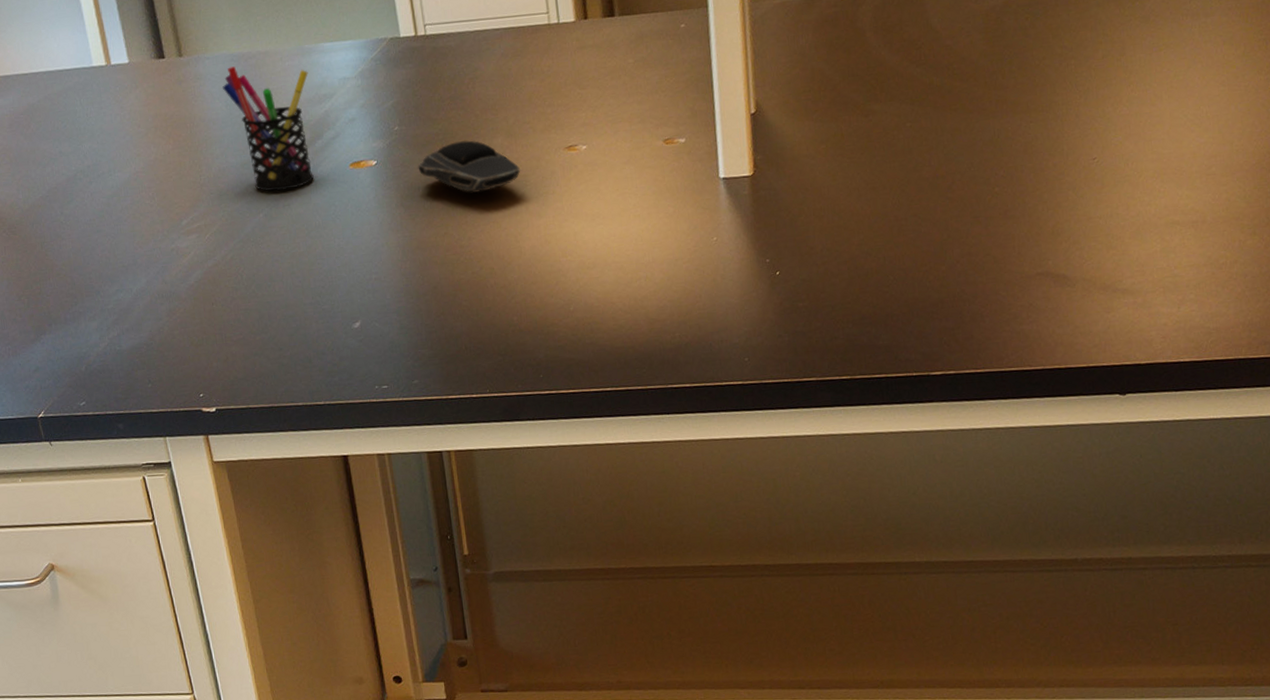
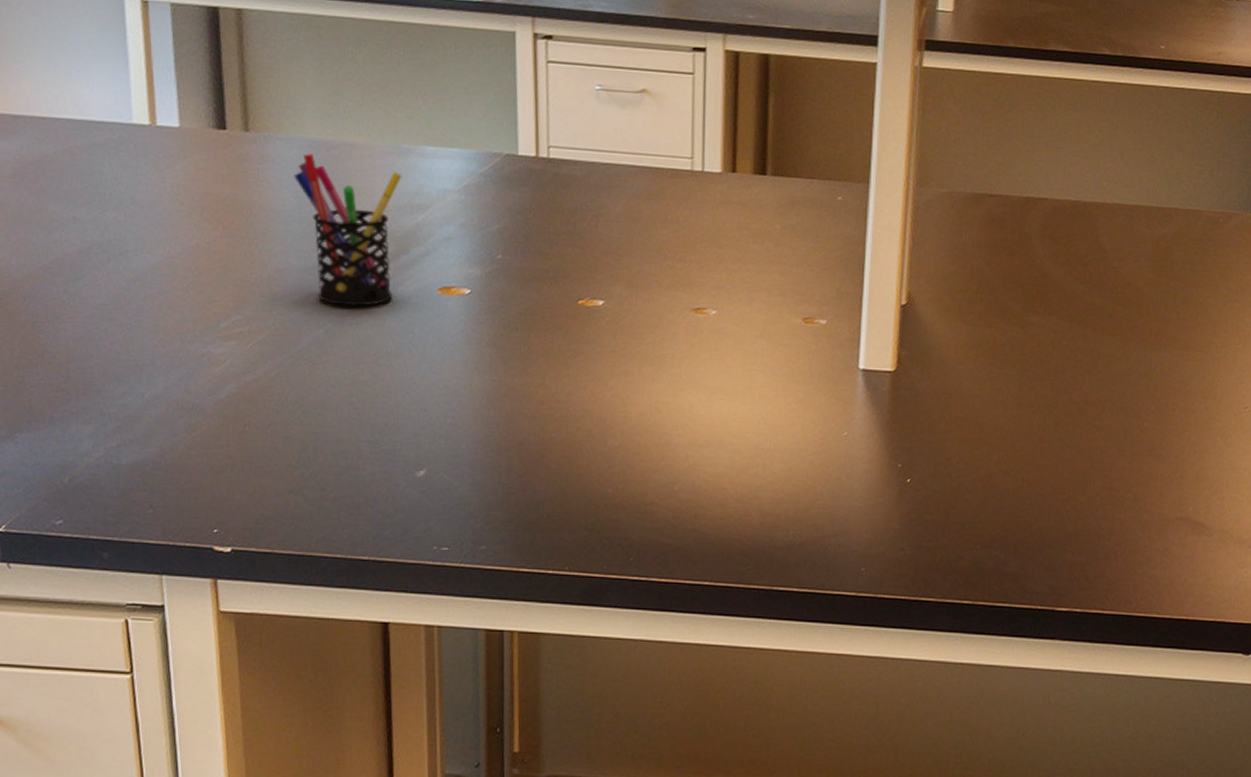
computer mouse: present [418,140,521,194] -> none [519,283,639,345]

